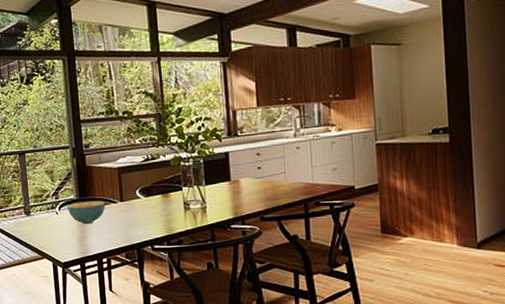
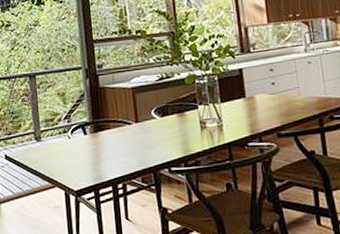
cereal bowl: present [67,200,106,224] -> none [79,122,120,148]

